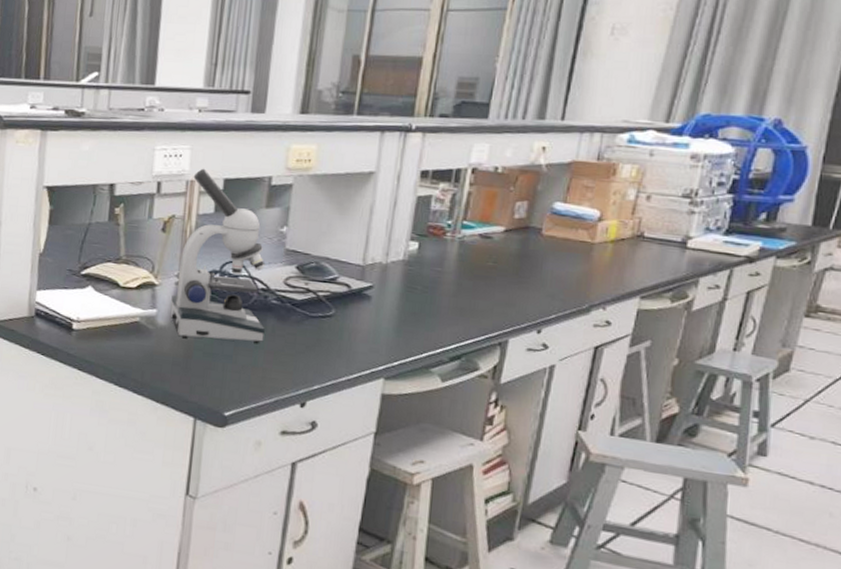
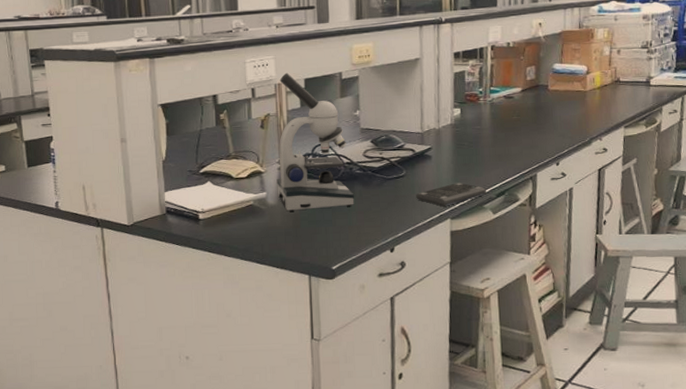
calculator: none [343,334,437,362] -> present [416,183,486,207]

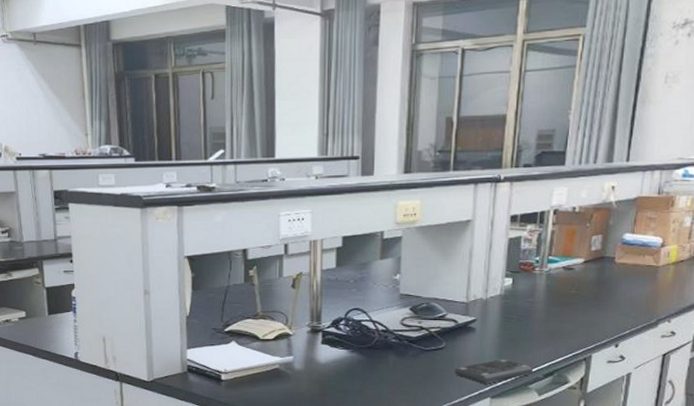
microscope: present [276,72,354,213] -> none [305,229,387,379]

